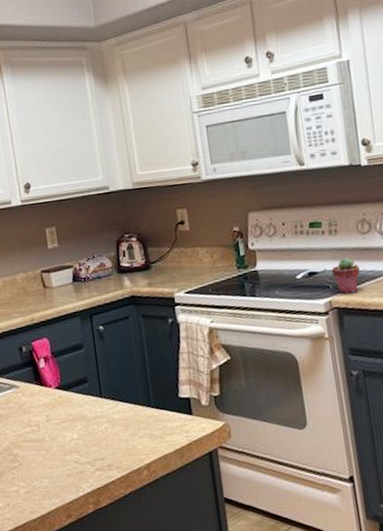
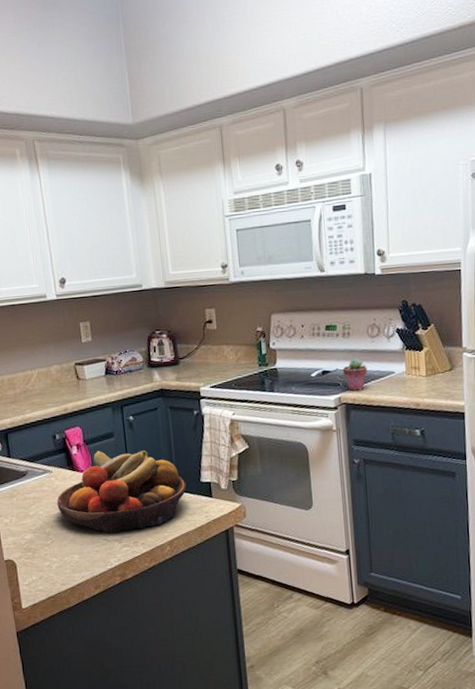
fruit bowl: none [24,363,164,455] -> present [57,450,187,533]

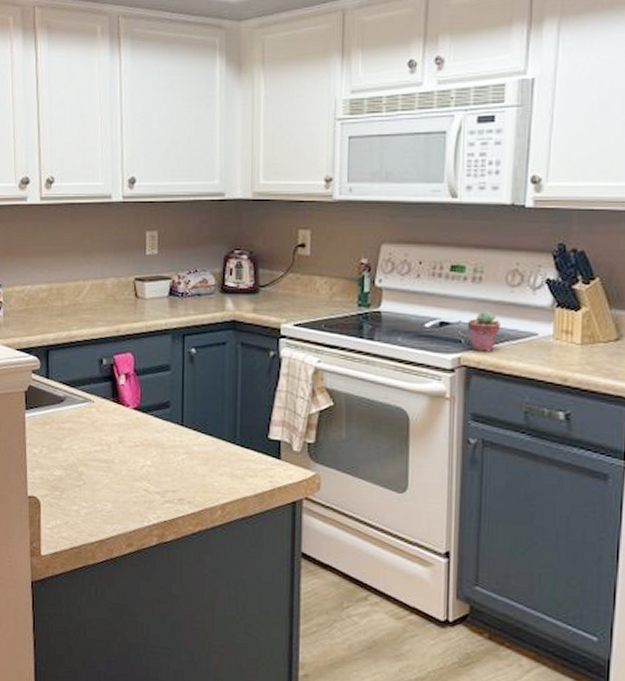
fruit bowl: present [57,450,187,533] -> none [95,384,251,485]

